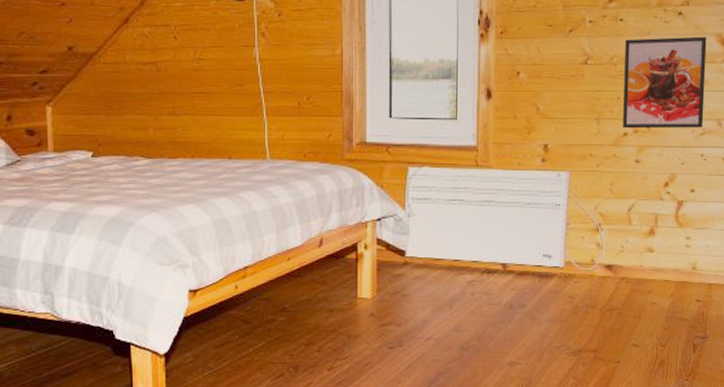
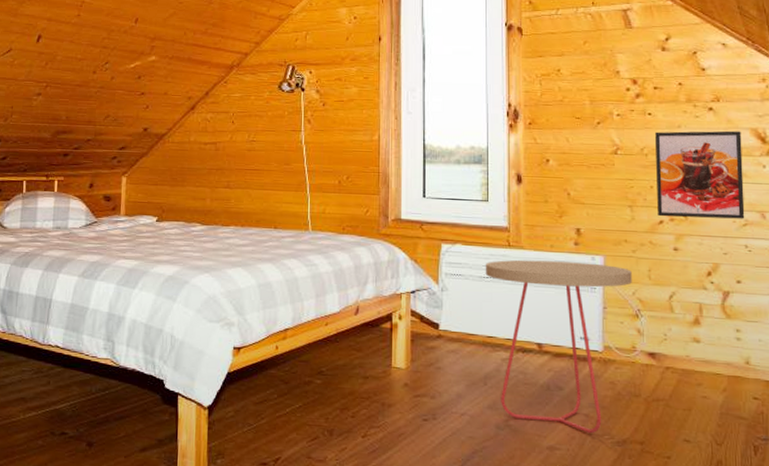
side table: none [452,180,595,347] -> present [485,259,632,434]

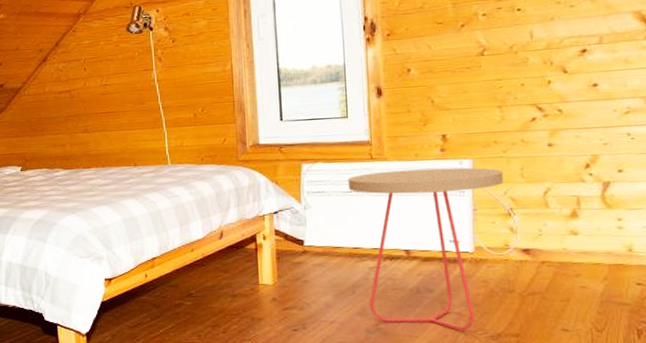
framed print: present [655,130,745,219] -> none [525,15,627,114]

